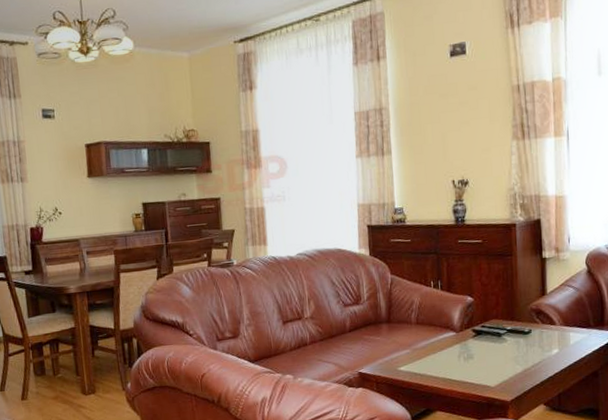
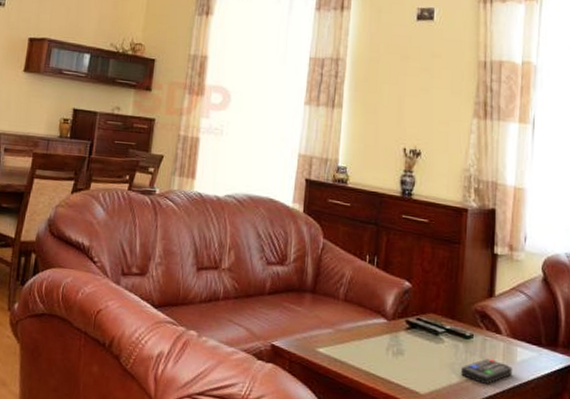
remote control: none [524,346,568,368] -> present [461,358,513,384]

